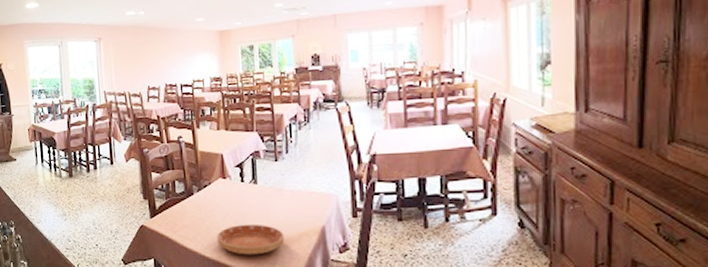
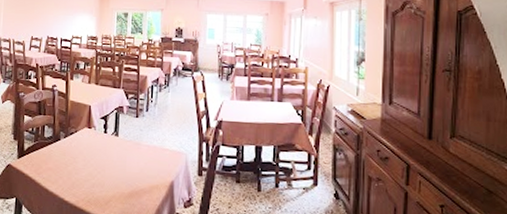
saucer: present [217,224,284,255] -> none [76,172,137,203]

